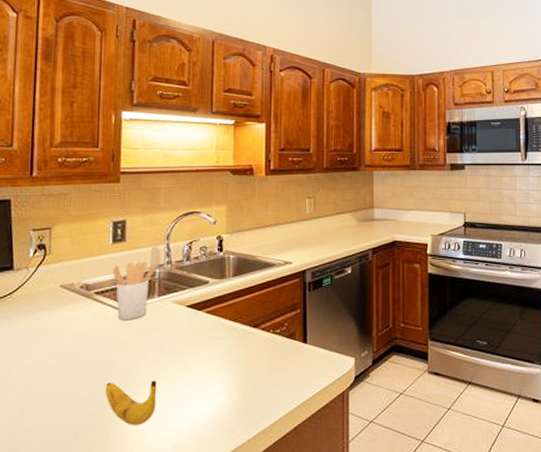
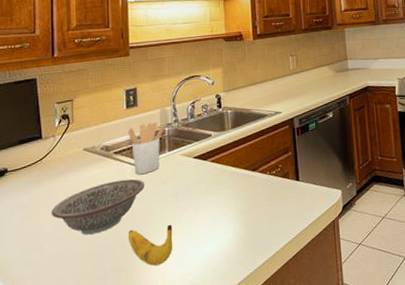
decorative bowl: none [19,324,128,384] -> present [51,178,145,235]

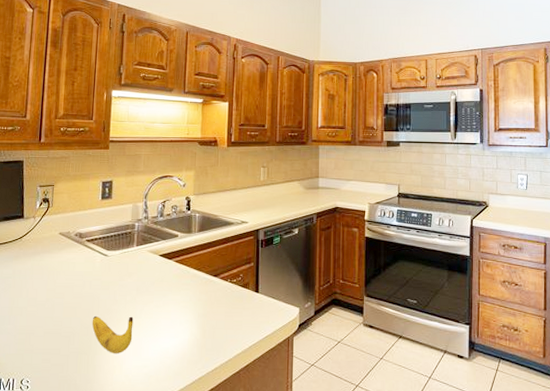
decorative bowl: present [51,178,145,235] -> none [25,267,112,315]
utensil holder: present [127,121,164,175] -> none [100,215,135,265]

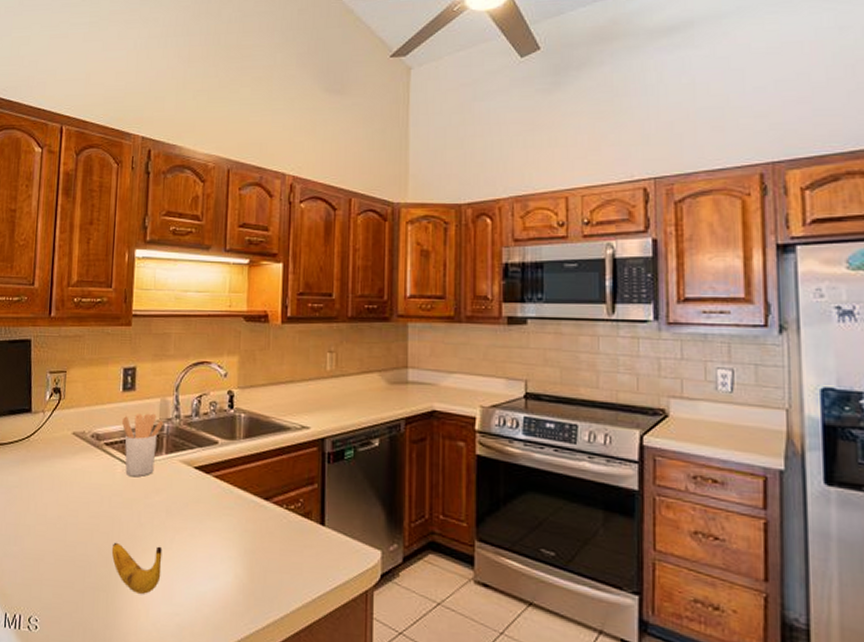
utensil holder: none [100,215,135,265] -> present [121,413,163,477]

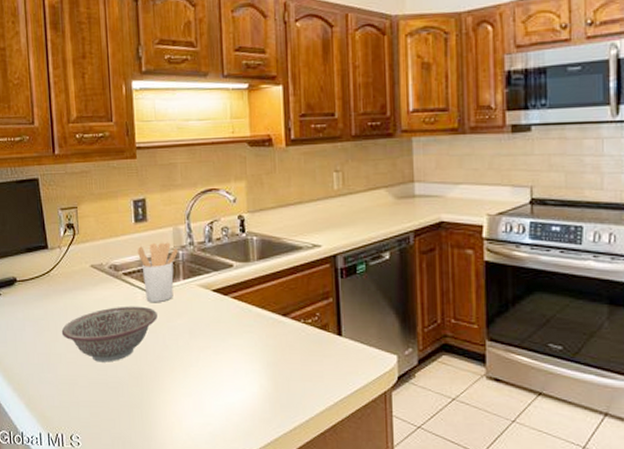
decorative bowl: none [33,478,135,538] -> present [61,306,157,362]
banana: present [111,542,162,594] -> none [141,363,190,408]

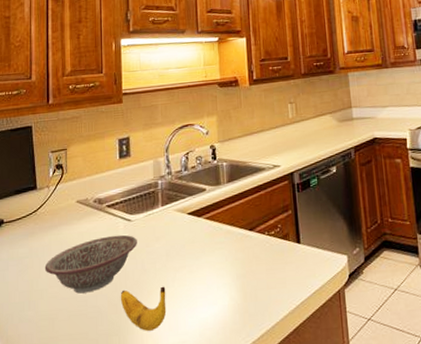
utensil holder: present [137,242,178,303] -> none [120,173,157,231]
banana: none [141,363,190,408] -> present [120,286,167,331]

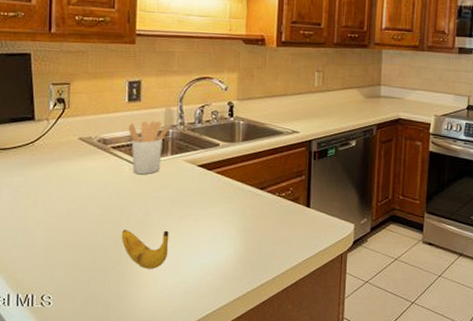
decorative bowl: present [44,234,137,294] -> none [41,176,143,228]
utensil holder: none [120,173,157,231] -> present [127,120,168,175]

